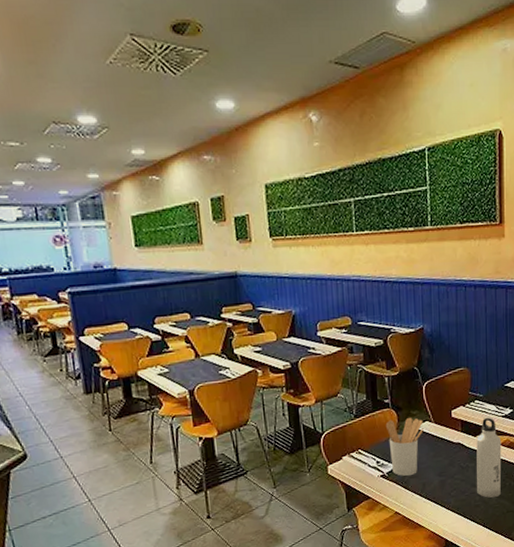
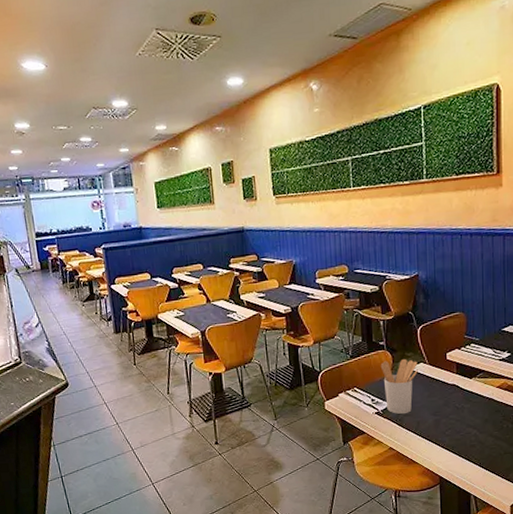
water bottle: present [476,417,502,498] -> none [471,360,499,439]

